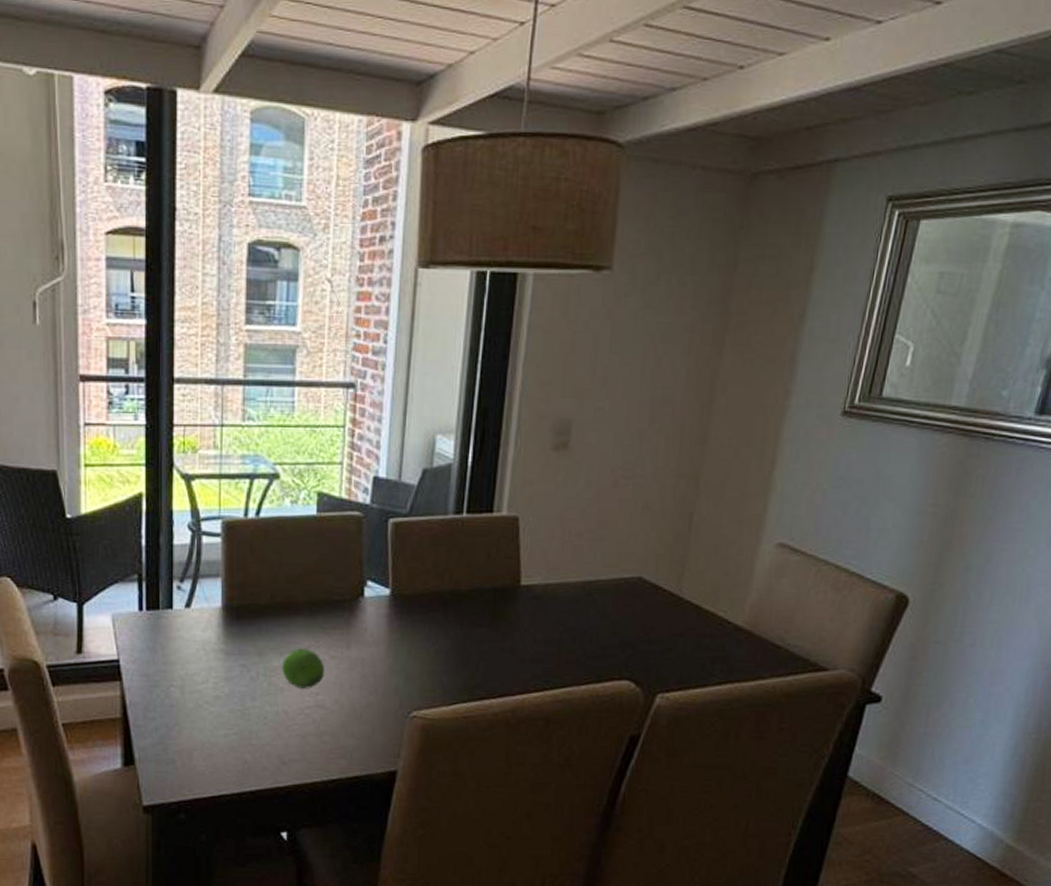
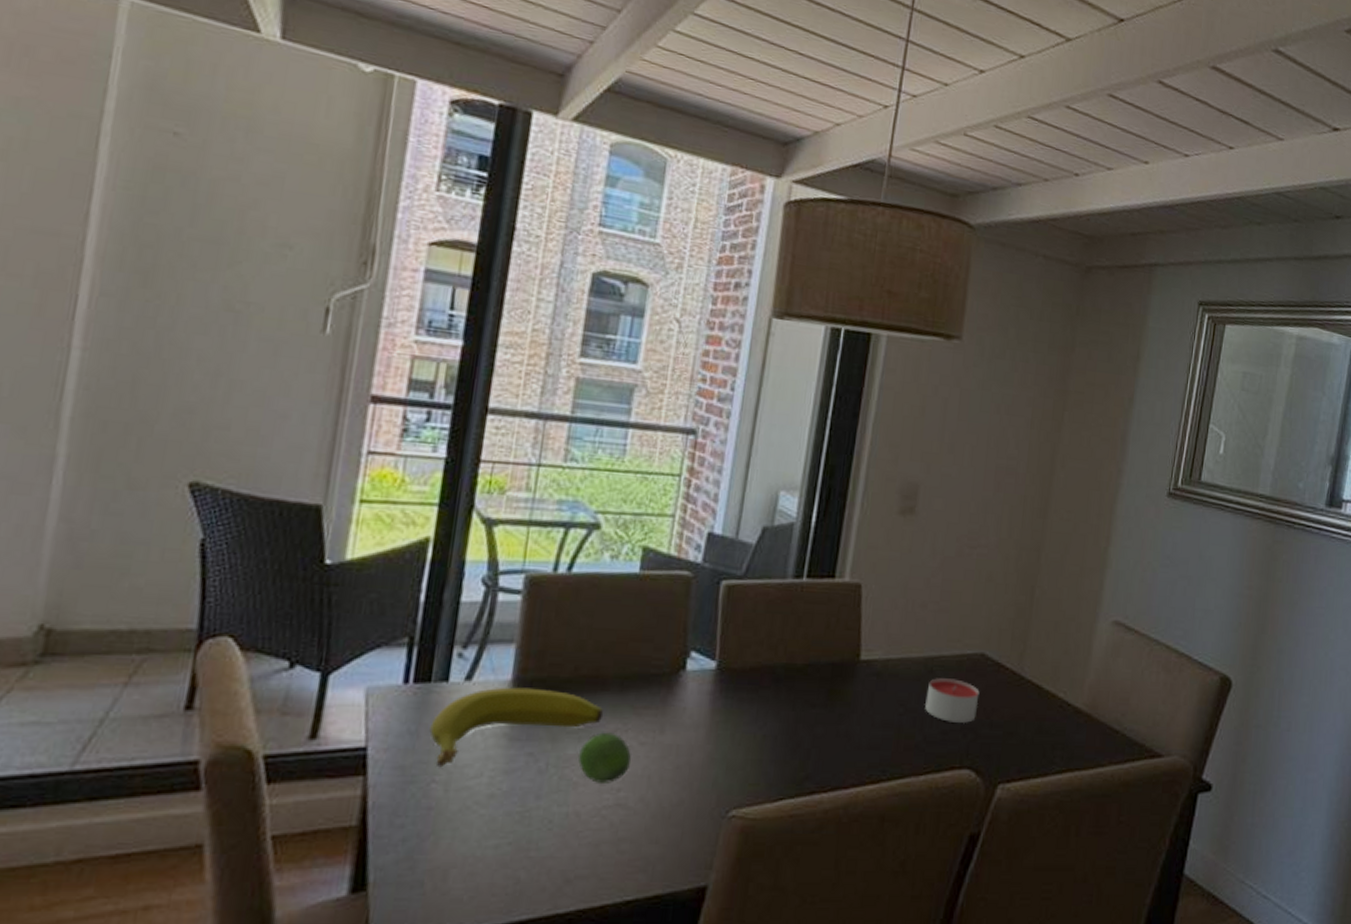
banana: none [164,612,299,675] -> present [429,687,604,768]
candle: none [584,600,638,641] -> present [925,678,980,724]

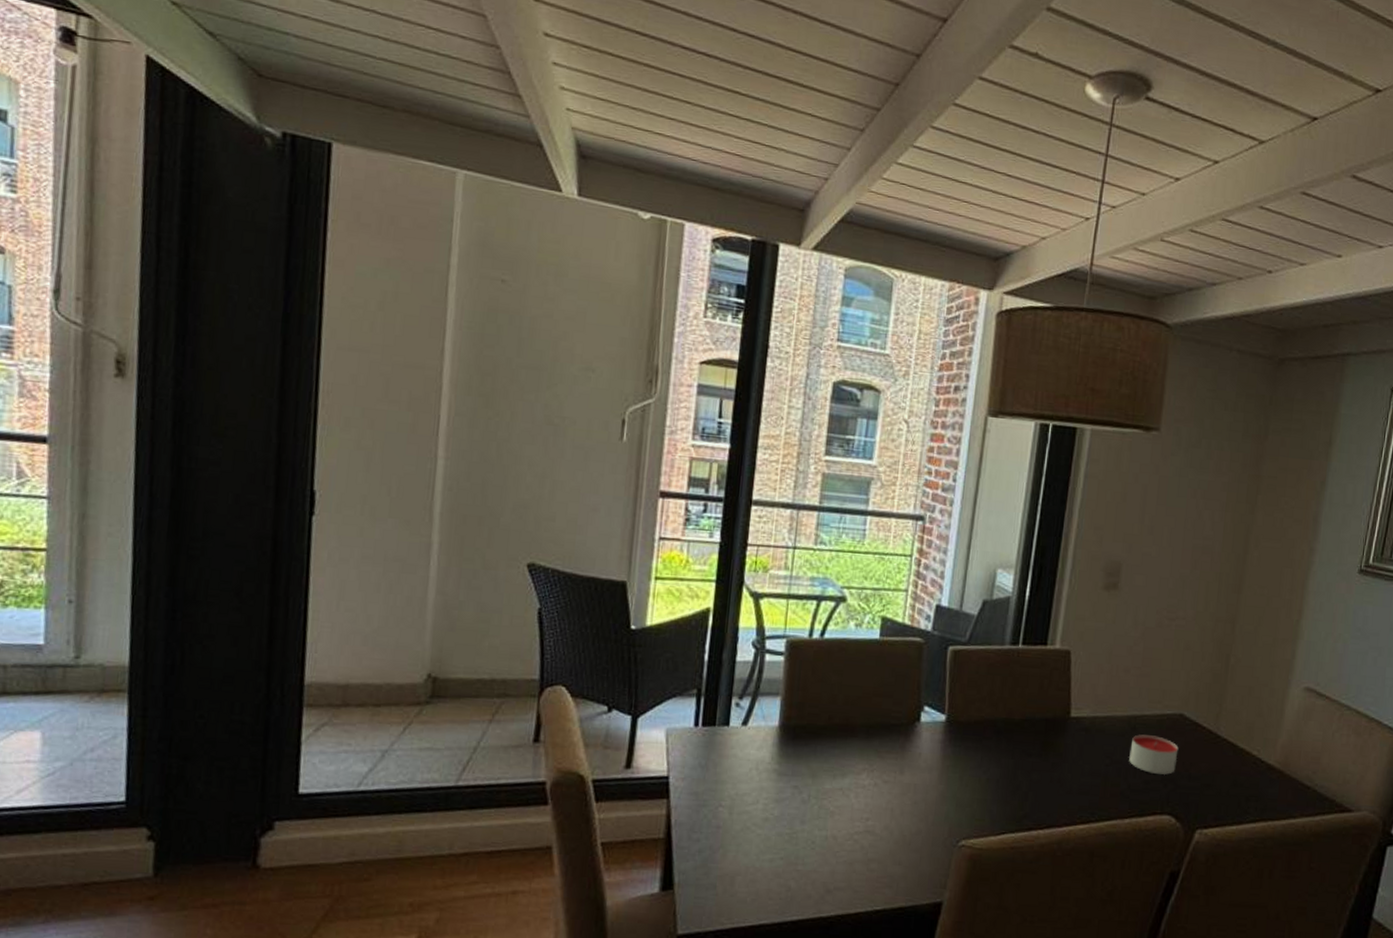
banana: present [429,687,604,768] -> none [716,731,854,795]
fruit: present [578,732,632,783] -> none [833,771,878,814]

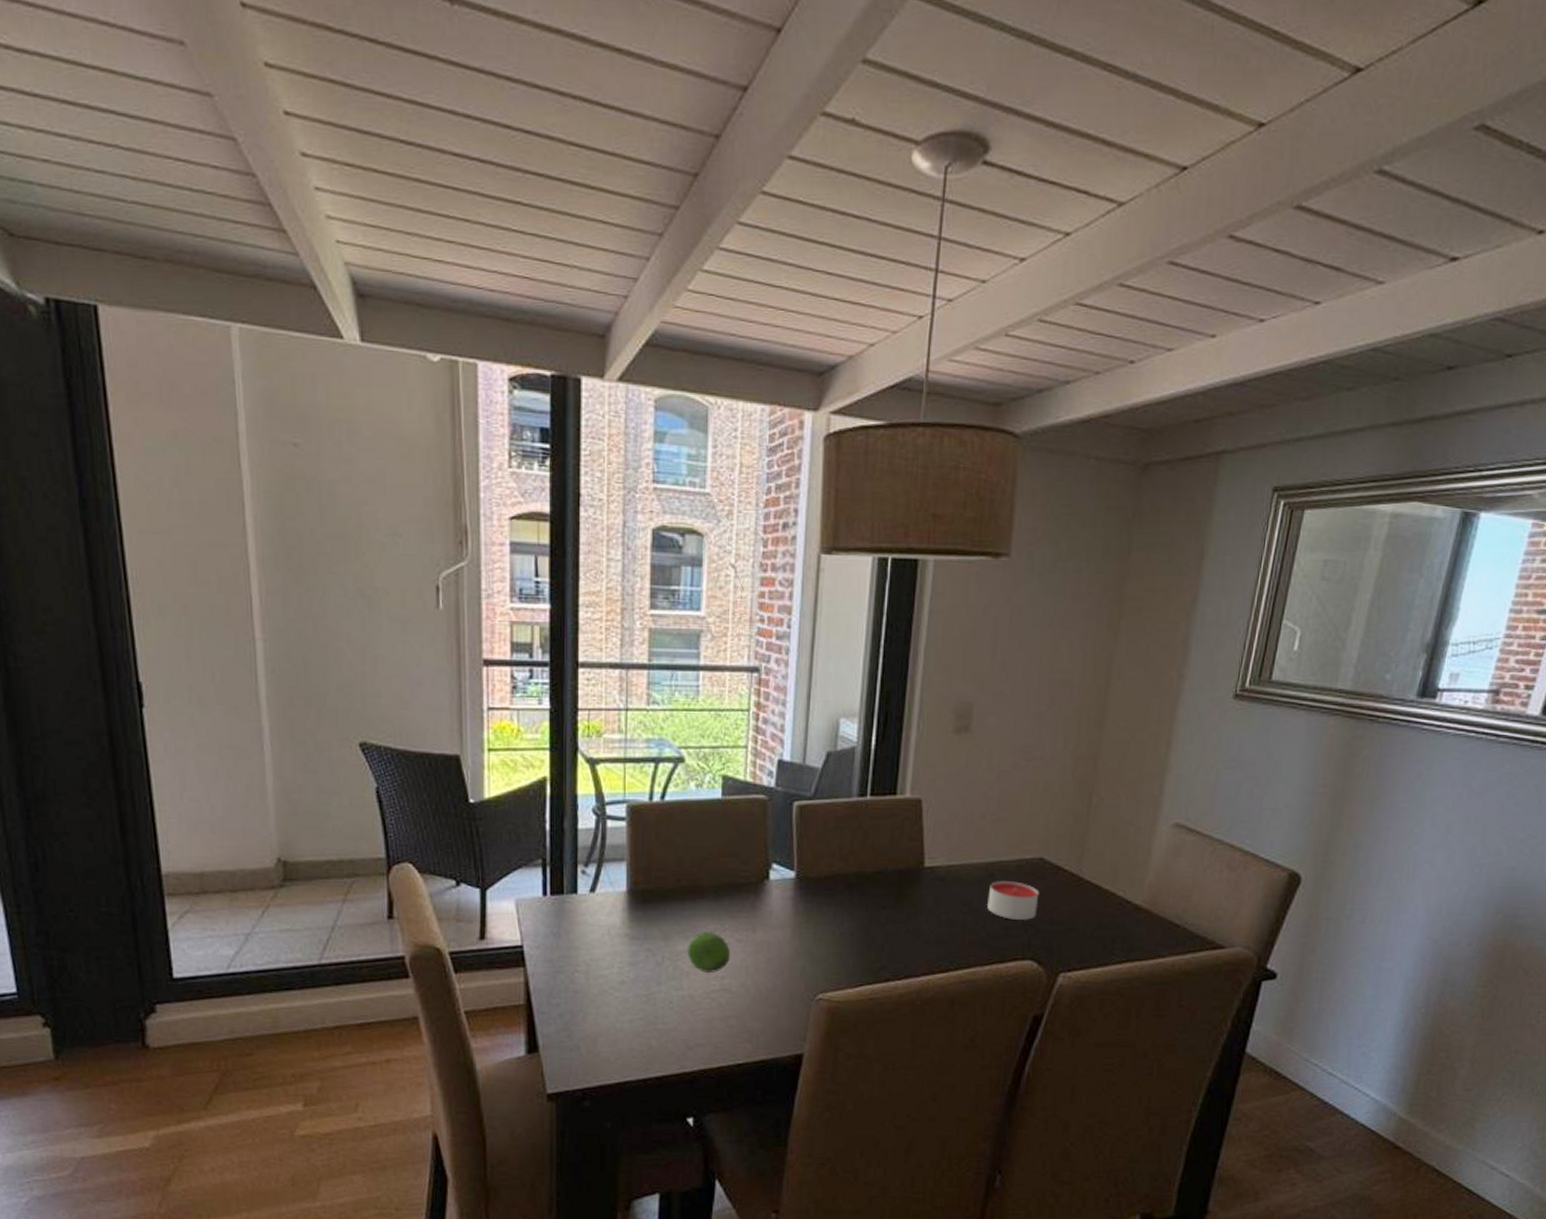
fruit: none [833,771,878,814] -> present [687,932,731,973]

